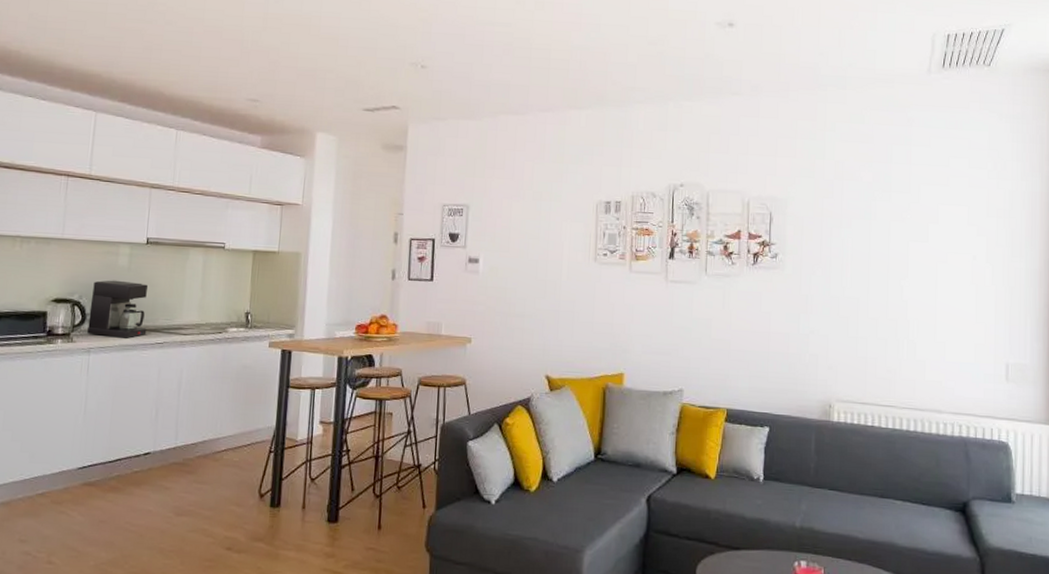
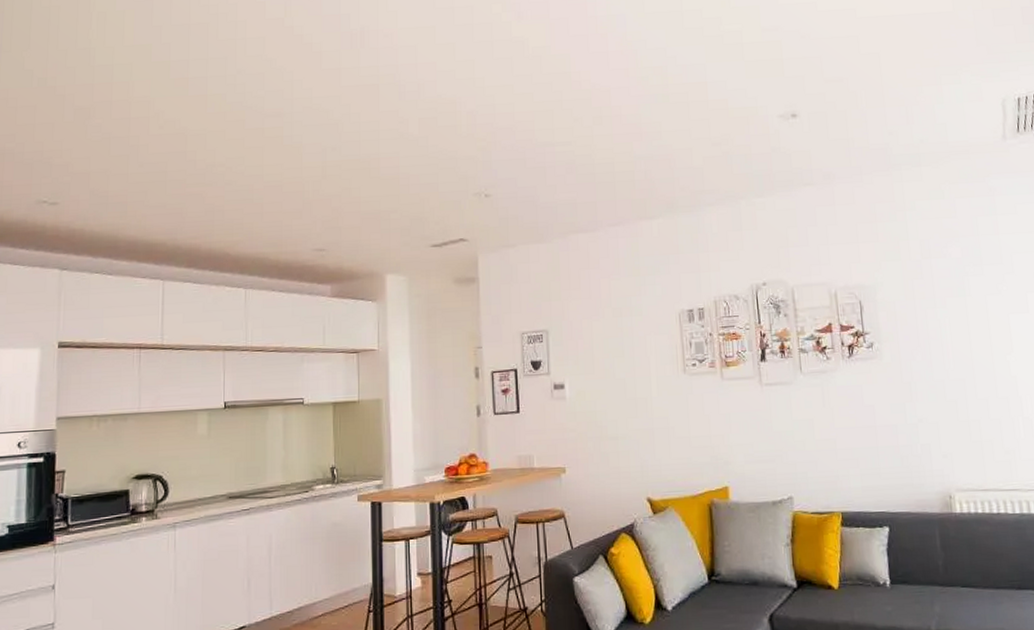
coffee maker: present [87,280,148,338] -> none [171,449,232,509]

